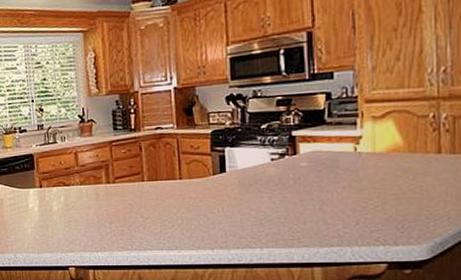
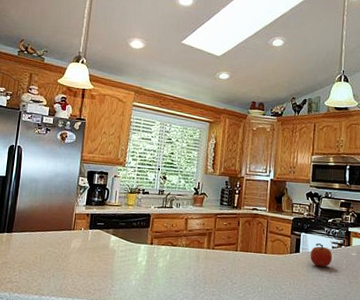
fruit: none [241,156,273,186] -> present [310,243,333,267]

